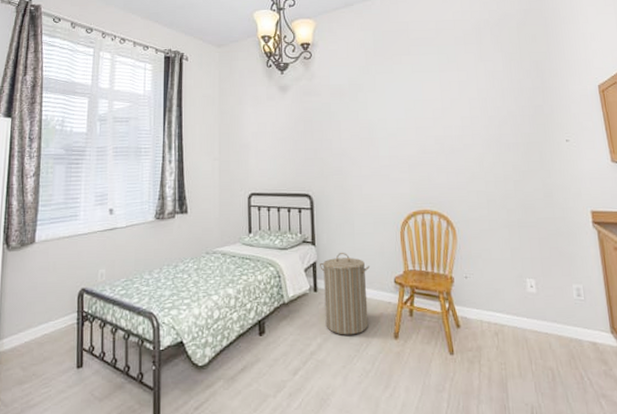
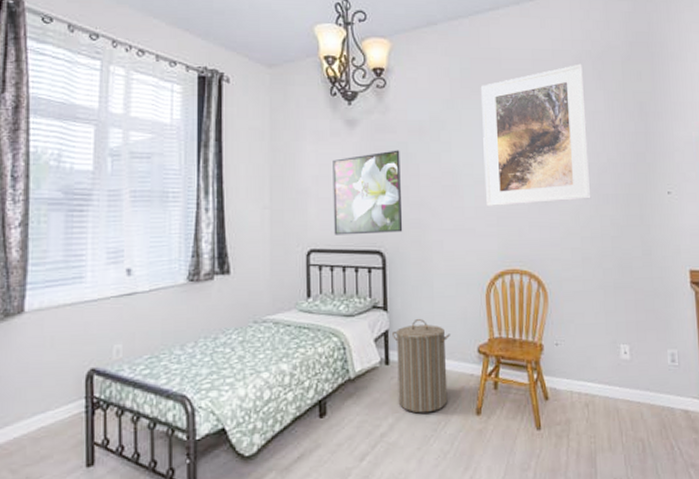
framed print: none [269,109,327,181] -> present [333,150,403,235]
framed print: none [391,31,494,156] -> present [480,63,591,207]

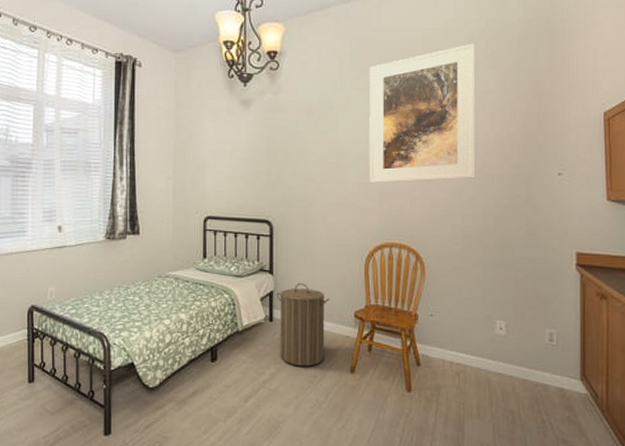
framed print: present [333,150,403,235] -> none [228,128,290,205]

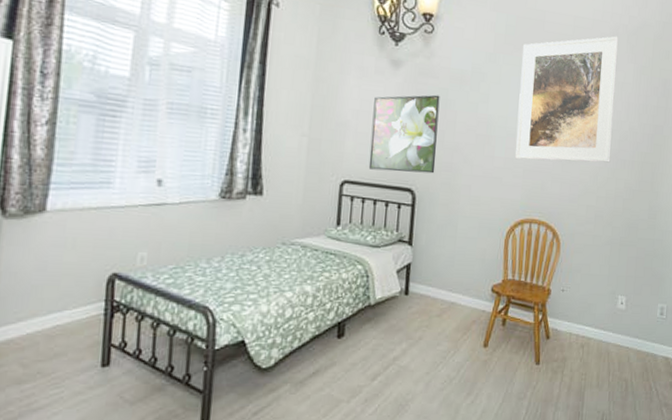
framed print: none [228,128,290,205] -> present [368,95,440,174]
laundry hamper: present [277,283,329,367] -> none [413,256,468,342]

